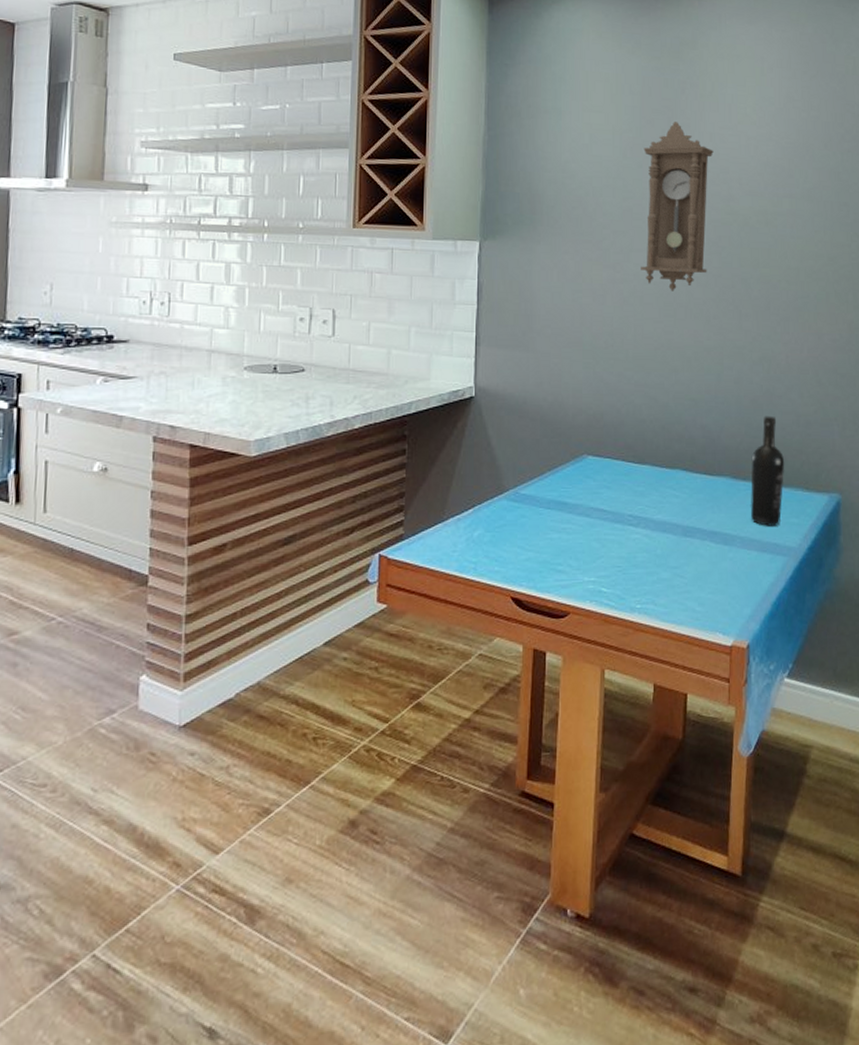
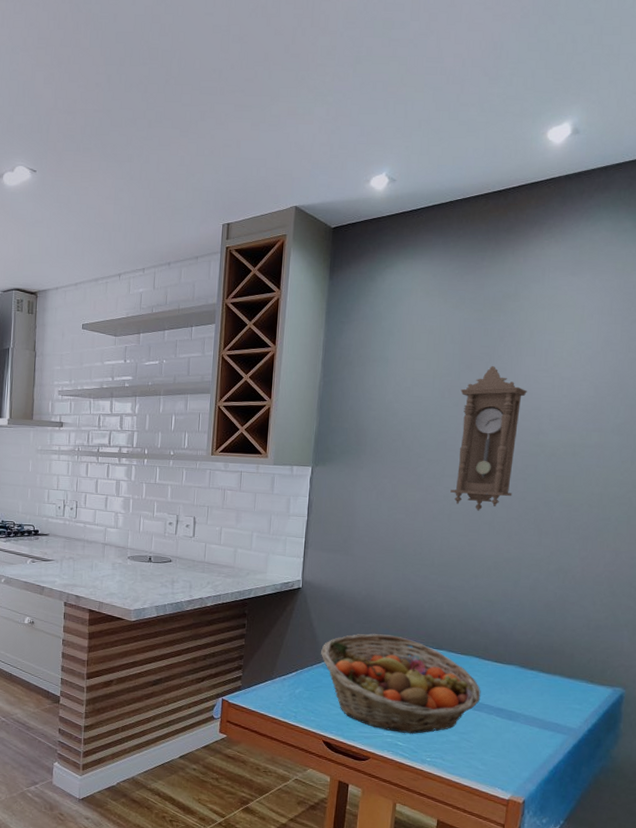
fruit basket: none [503,450,692,576] -> present [321,633,481,734]
wine bottle: present [750,416,785,526] -> none [535,618,573,710]

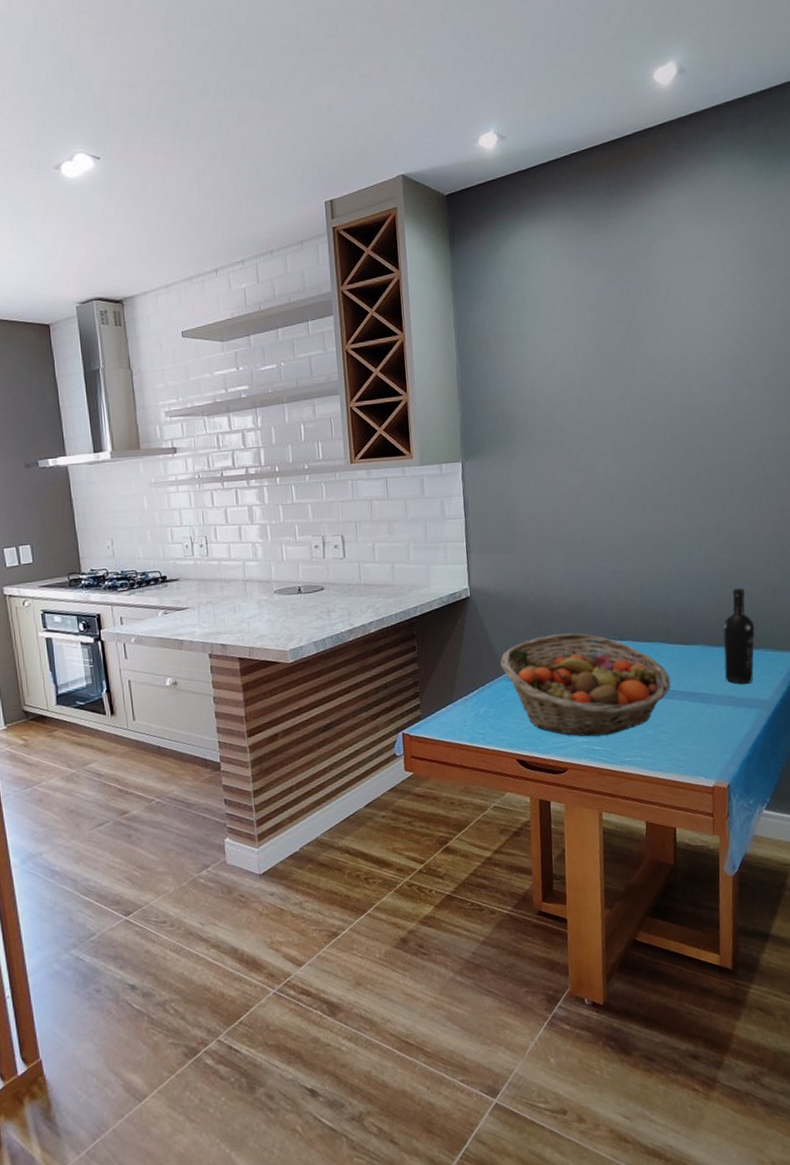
pendulum clock: present [450,366,527,511] -> none [604,330,672,487]
wine bottle: none [535,618,573,710] -> present [723,588,755,684]

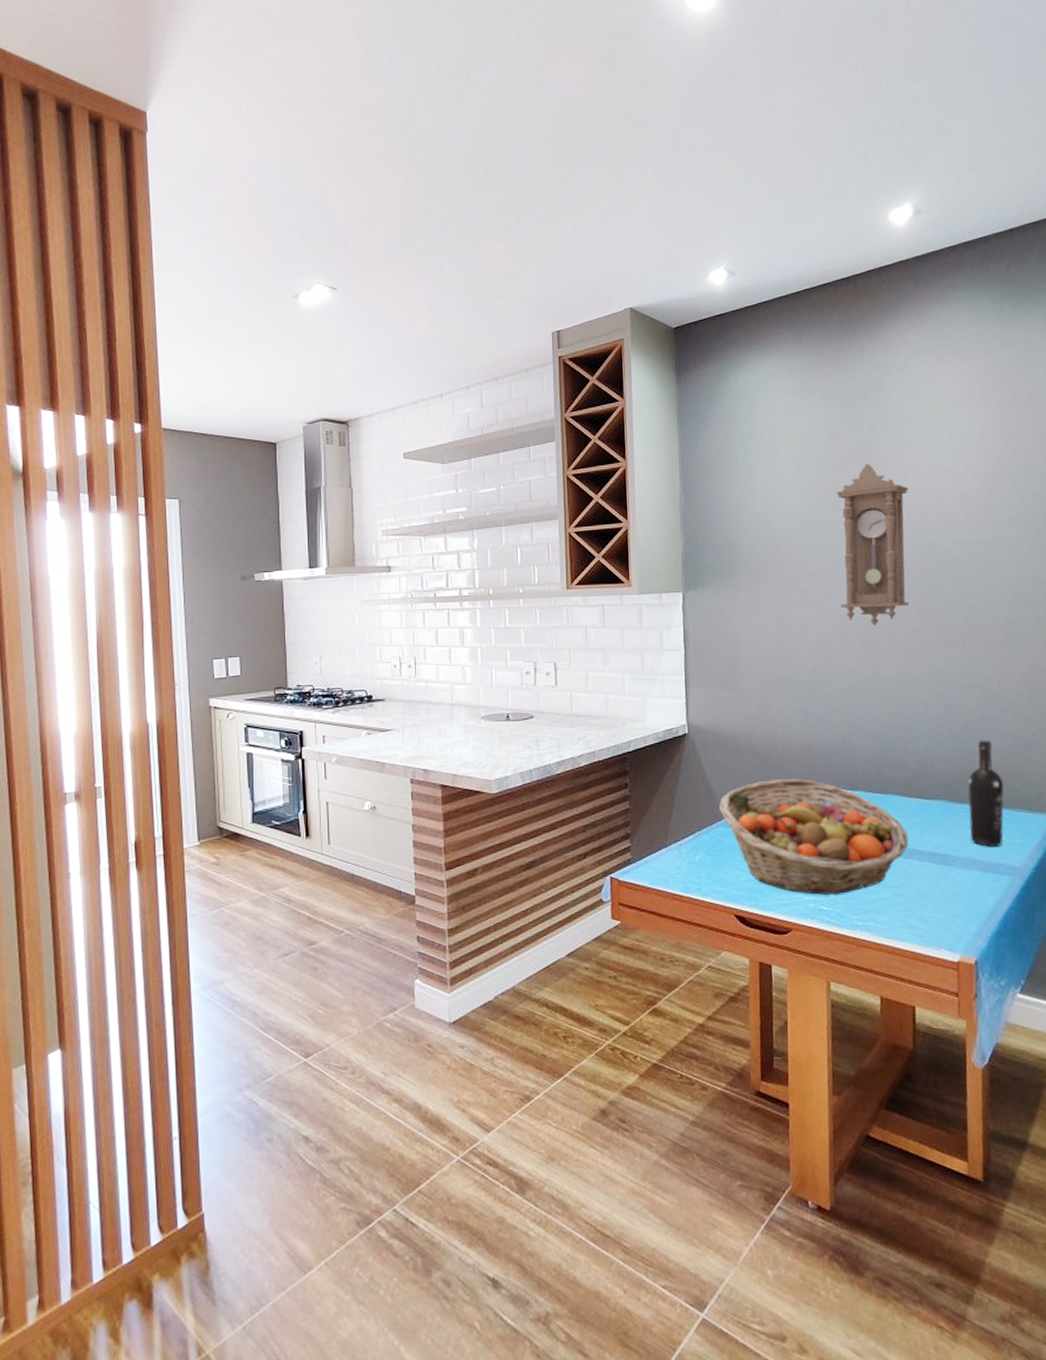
pendulum clock: none [604,330,672,487] -> present [836,464,910,626]

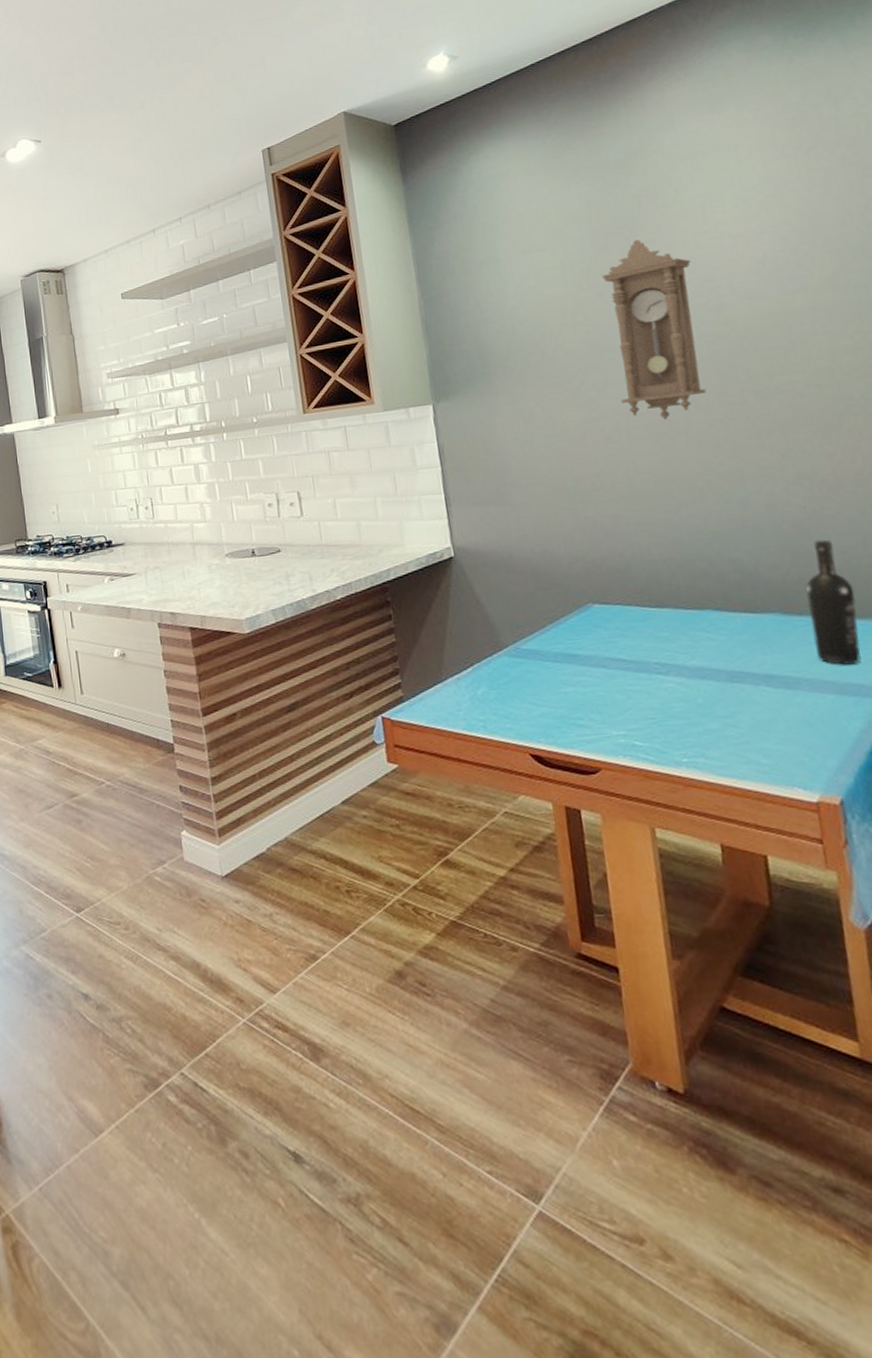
fruit basket: present [719,779,909,895] -> none [499,598,738,729]

